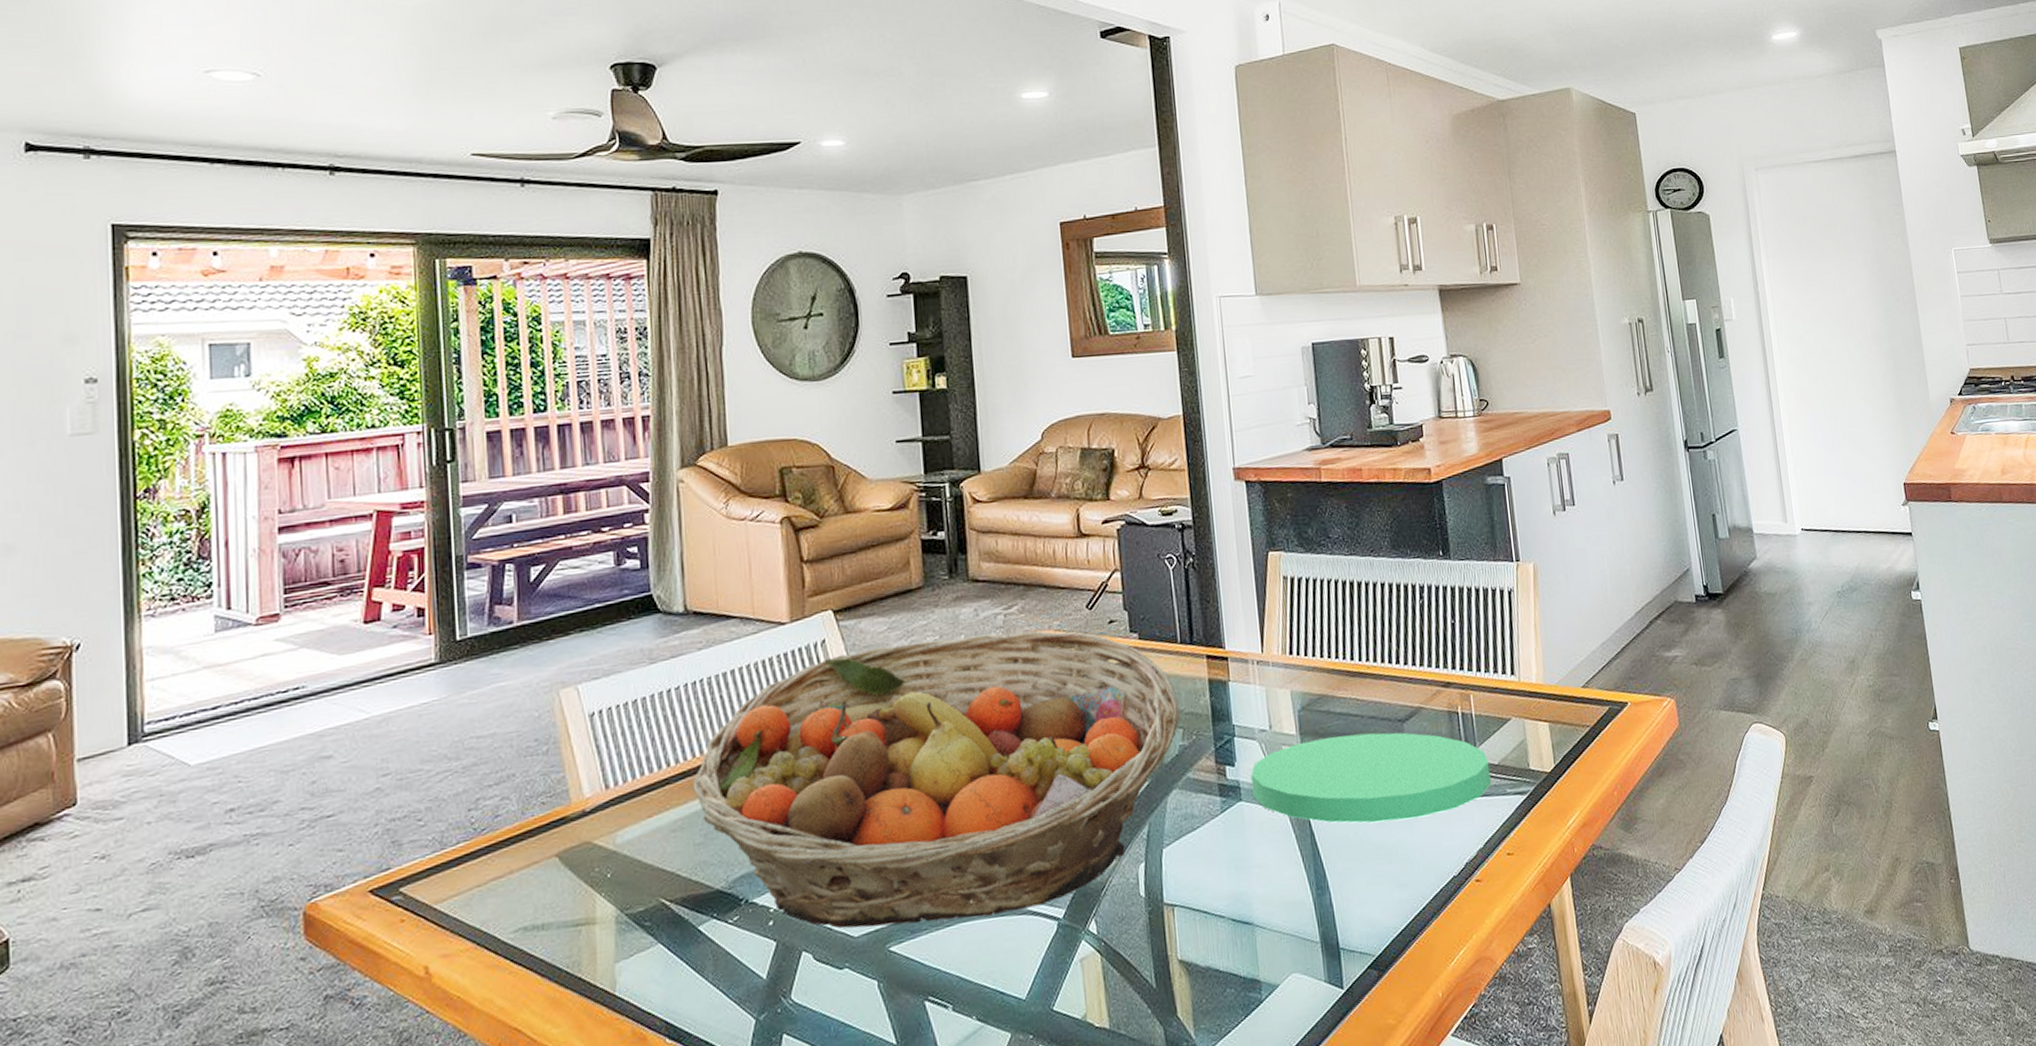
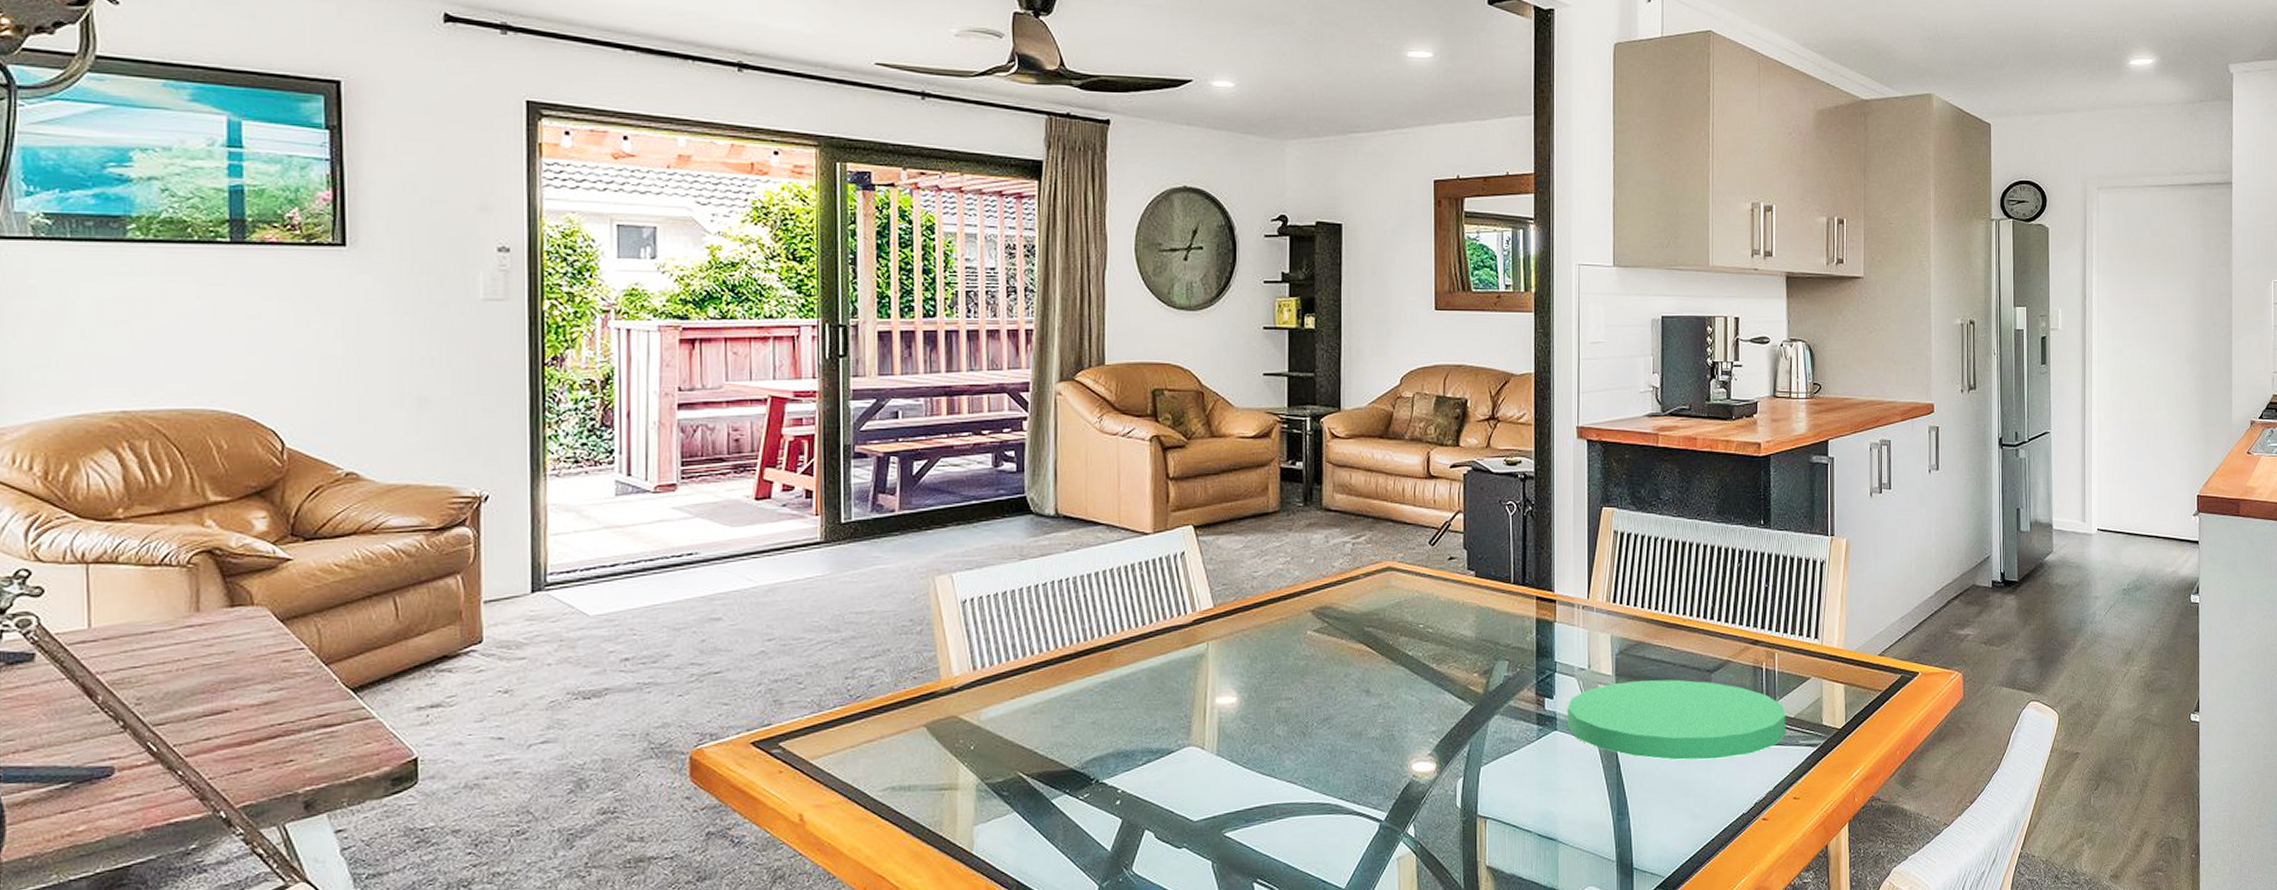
fruit basket: present [692,631,1180,929] -> none [1054,560,1508,814]

